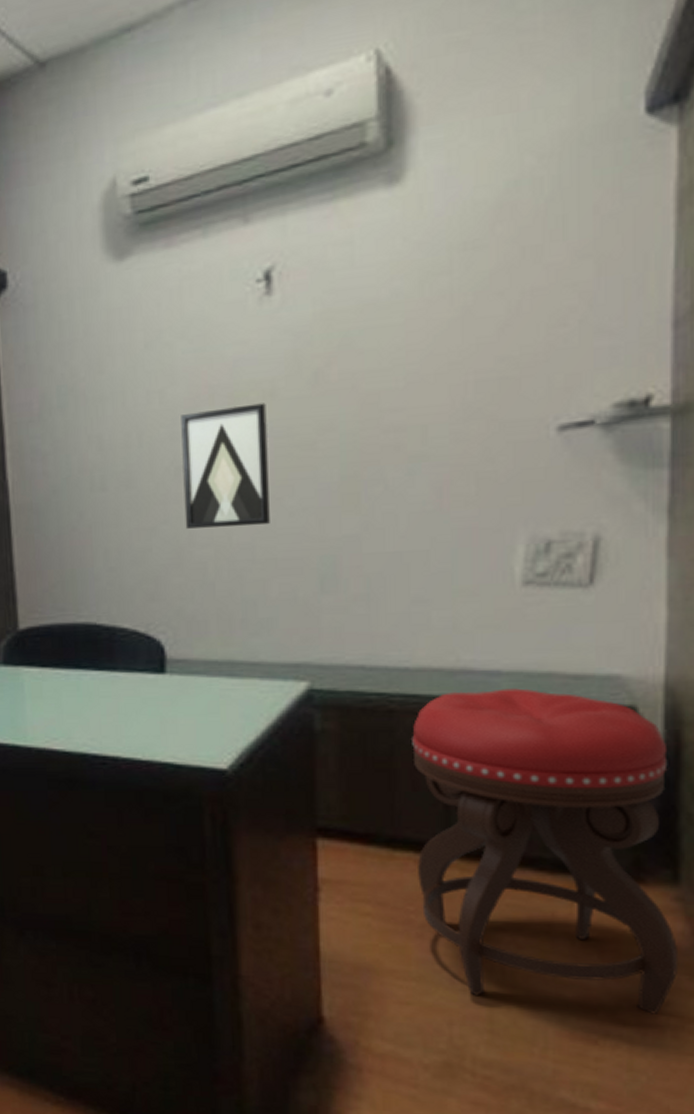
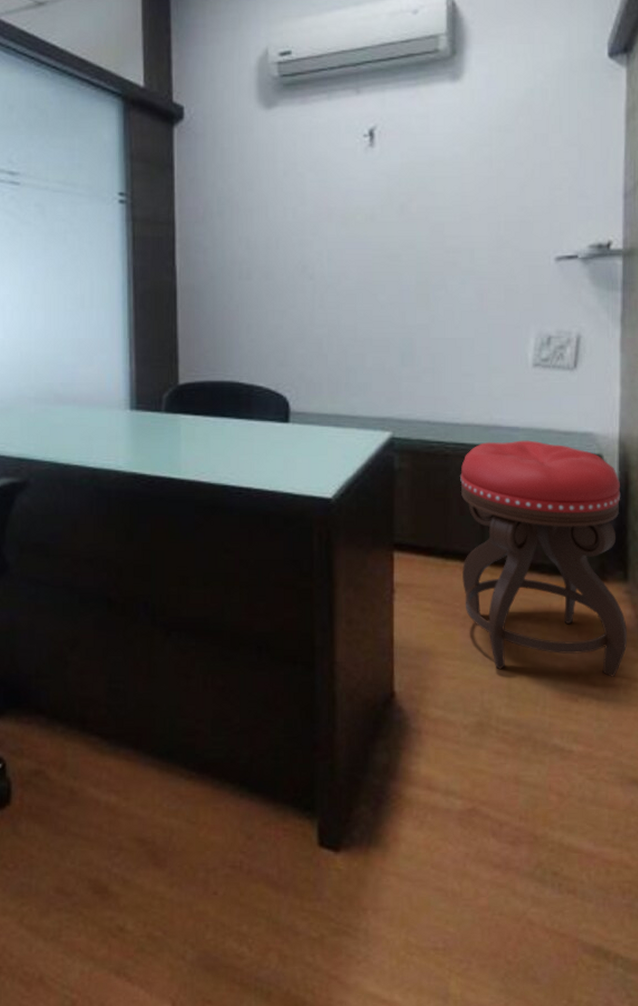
wall art: present [181,403,270,529] -> none [308,224,368,314]

